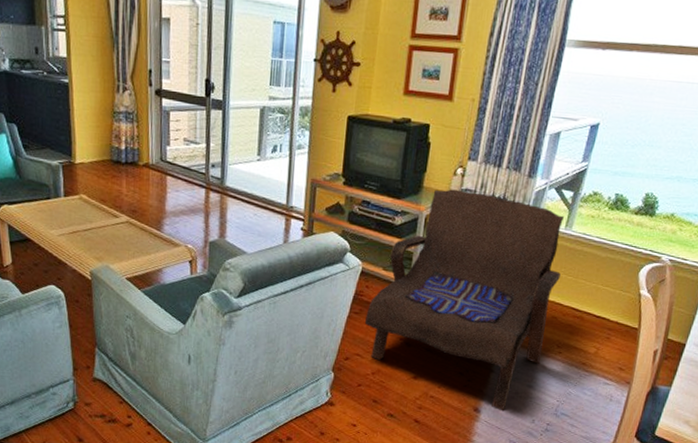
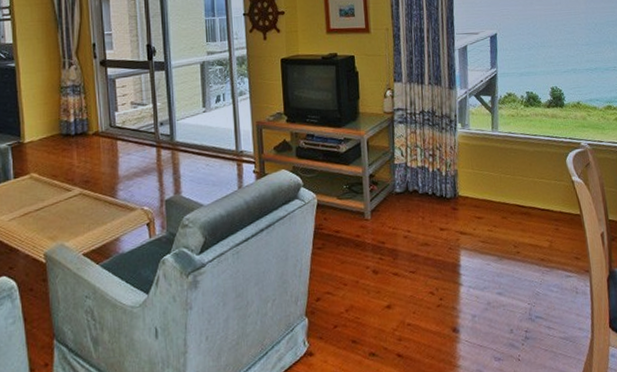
armchair: present [364,189,564,412] -> none [328,110,502,327]

